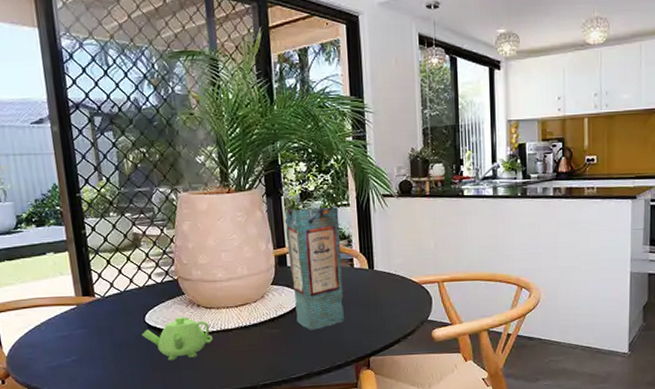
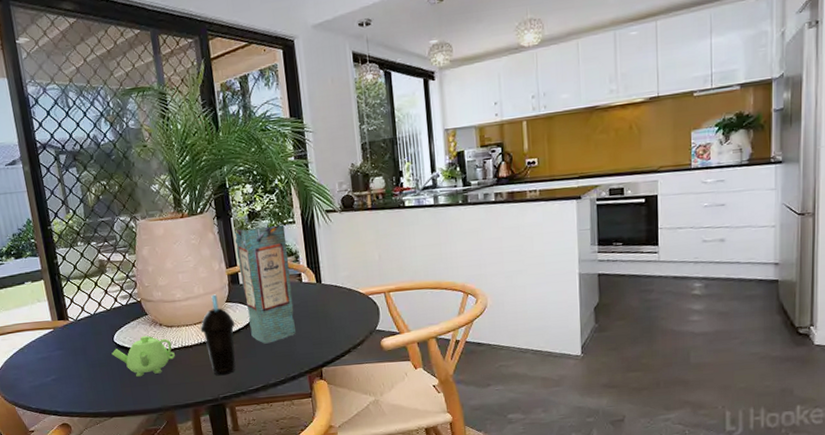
cup: none [242,276,281,362] -> present [200,294,236,376]

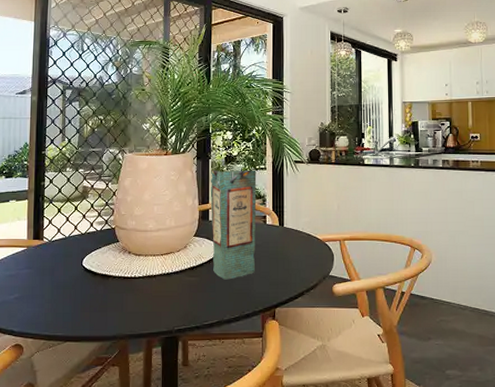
teapot: present [111,335,175,377] -> none [78,262,138,302]
cup: present [200,294,236,376] -> none [166,228,200,308]

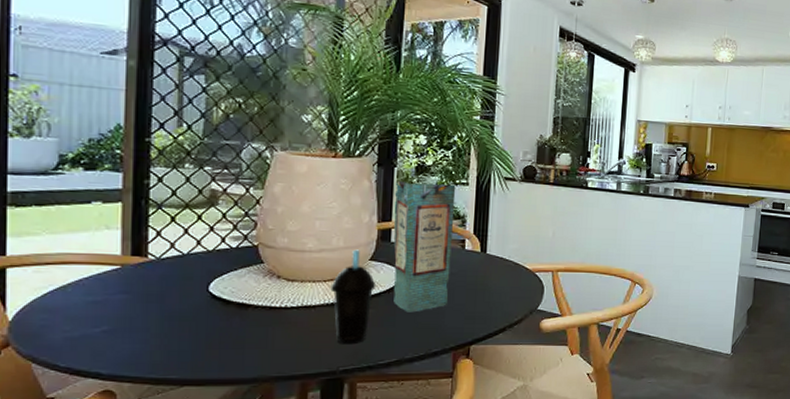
cup: none [166,228,200,308] -> present [330,249,377,345]

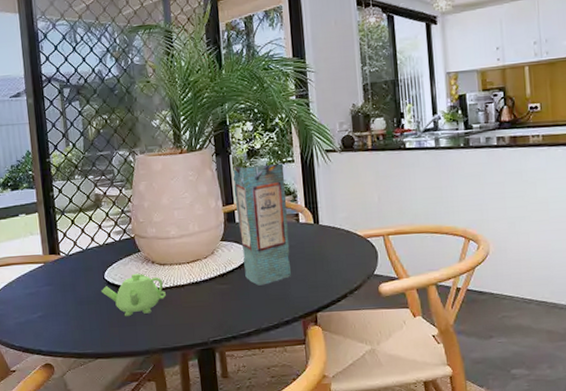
teapot: none [201,288,290,337] -> present [101,273,166,316]
cup: present [330,249,377,345] -> none [193,232,230,318]

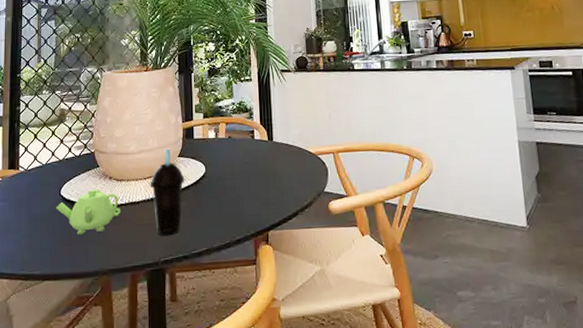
cup: none [193,232,230,318] -> present [150,148,185,237]
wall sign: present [232,163,291,286] -> none [193,82,244,203]

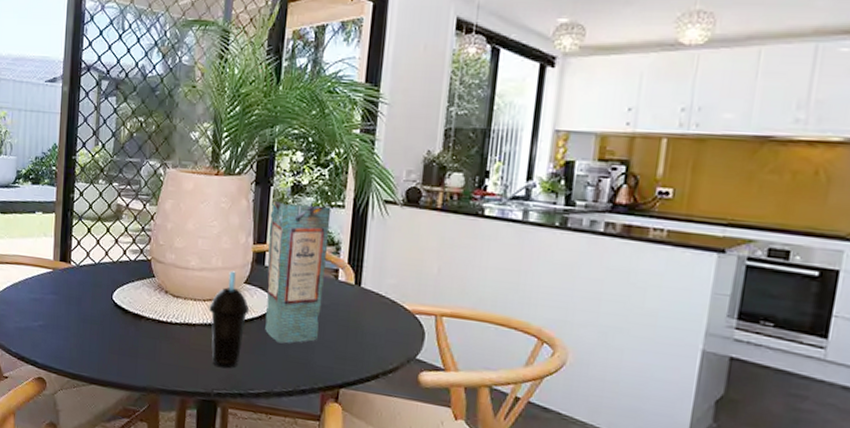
teapot: present [56,189,120,234] -> none [107,300,174,348]
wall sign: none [193,82,244,203] -> present [265,201,332,344]

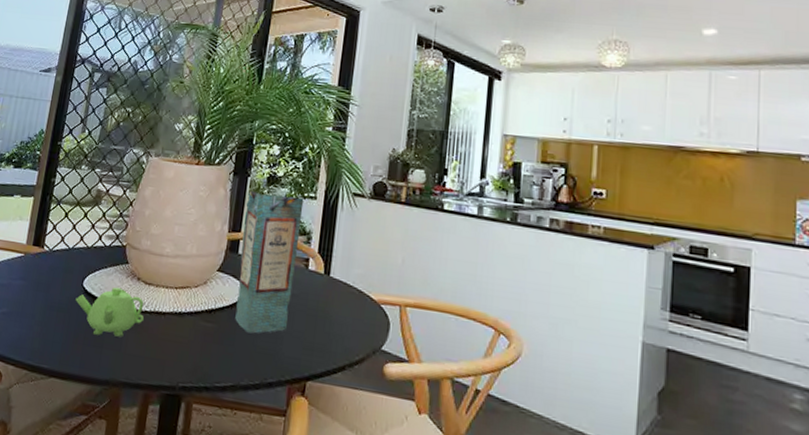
teapot: none [107,300,174,348] -> present [75,287,144,337]
cup: present [209,271,250,369] -> none [179,258,221,360]

